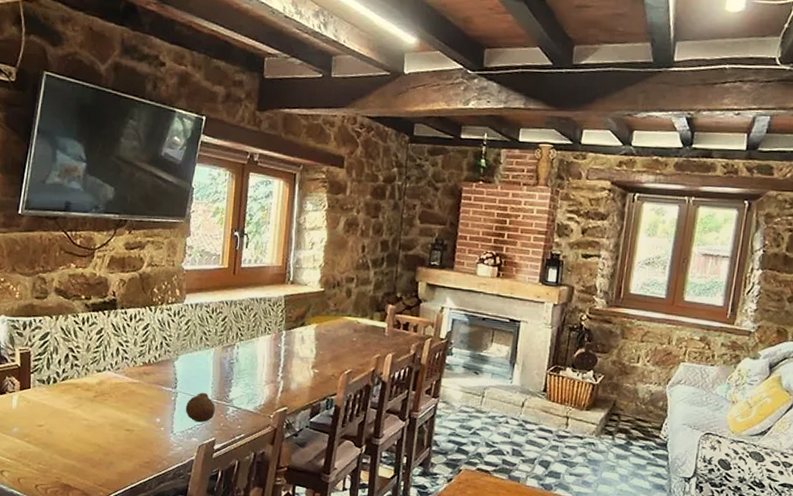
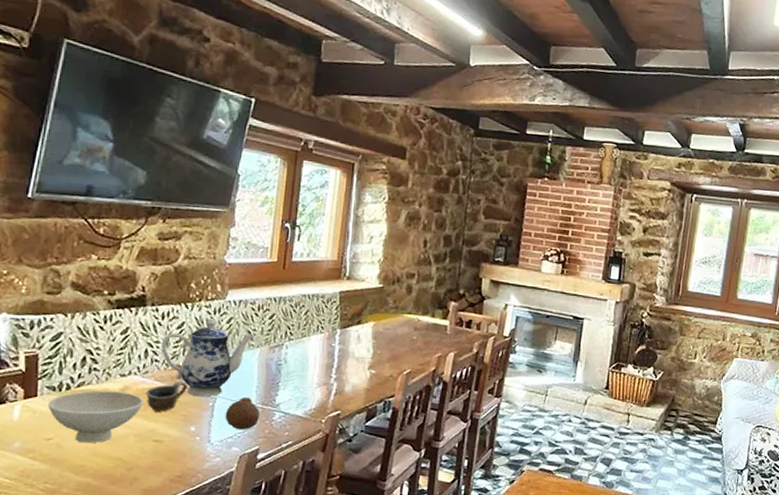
bowl: none [39,384,117,431] -> present [47,390,144,444]
cup: none [118,376,153,404] -> present [146,380,188,412]
teapot: none [130,320,210,392] -> present [161,318,255,397]

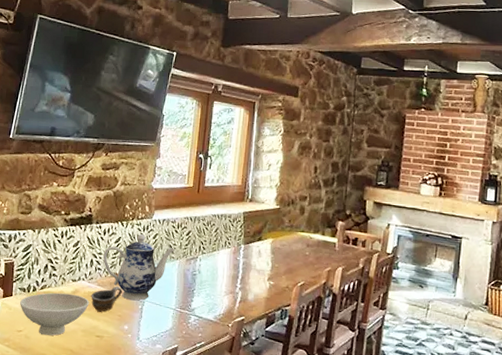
fruit: present [225,396,260,430] -> none [151,301,178,331]

